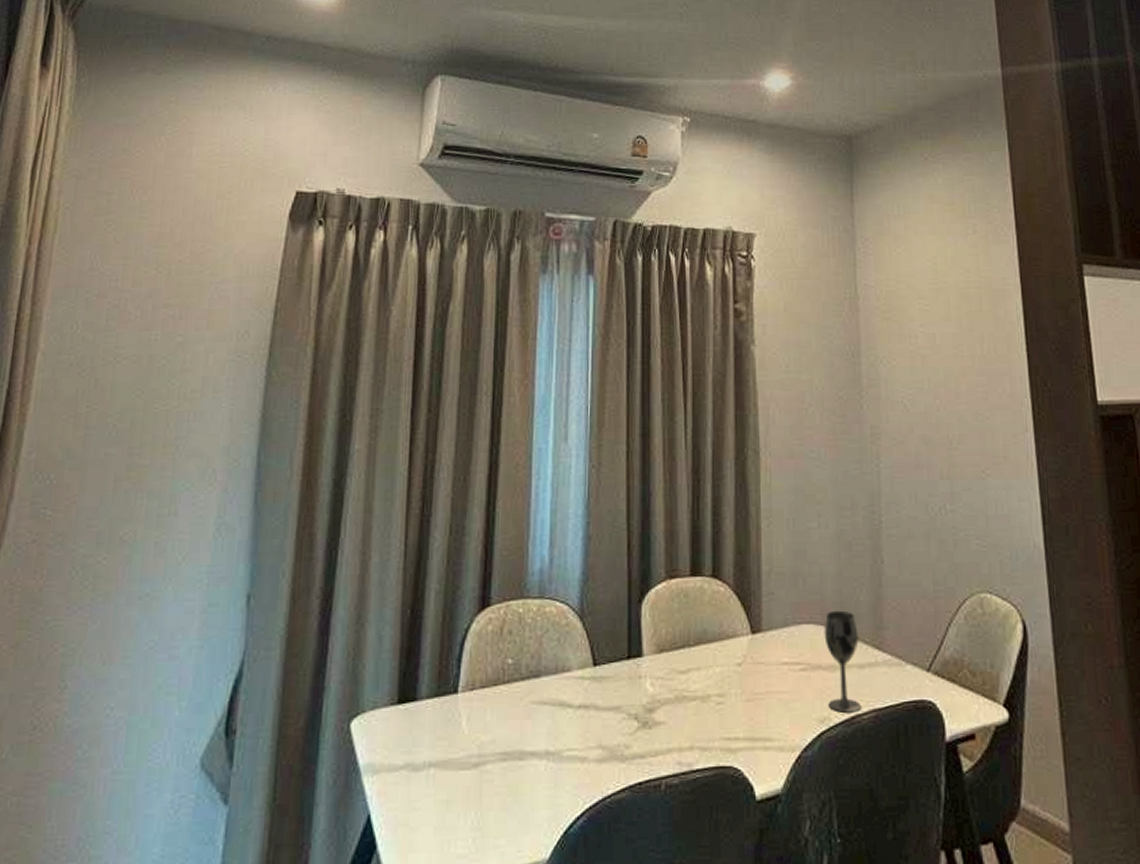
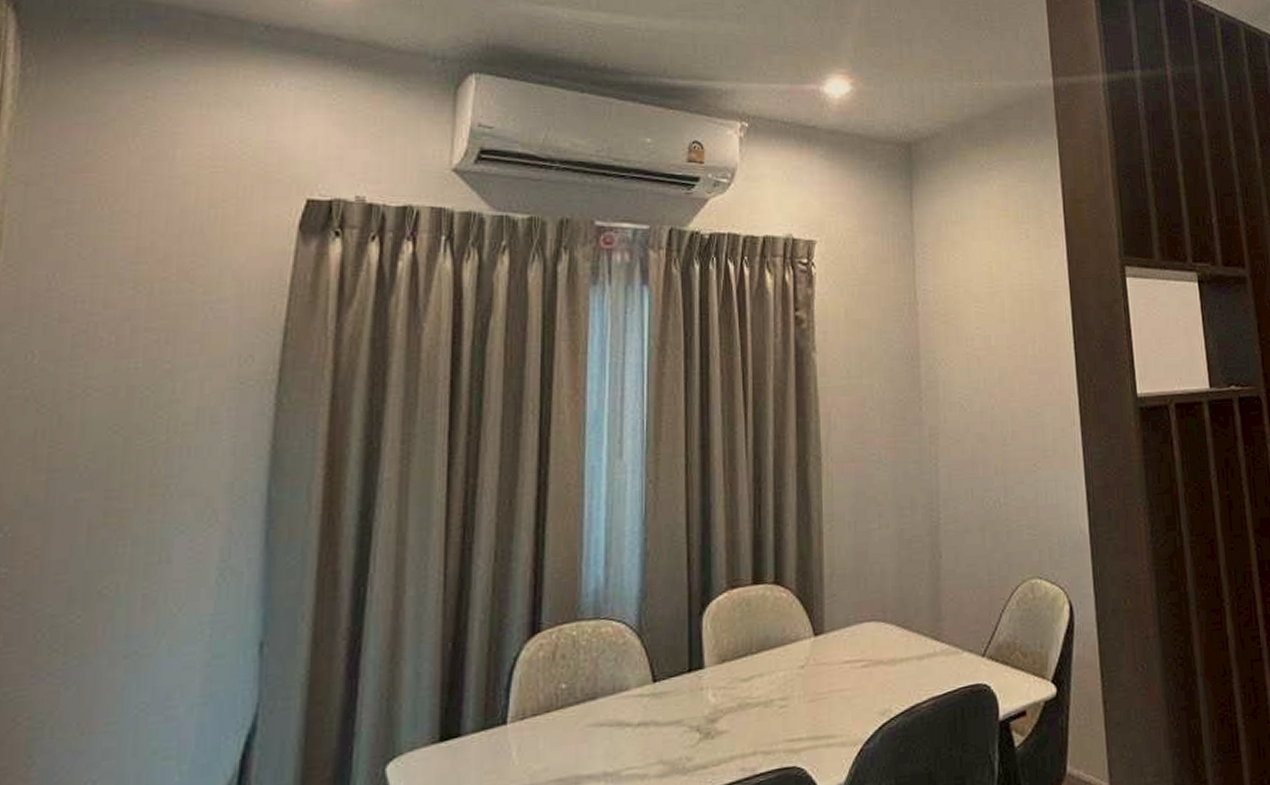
wine glass: present [824,610,861,713] -> none [885,606,920,704]

